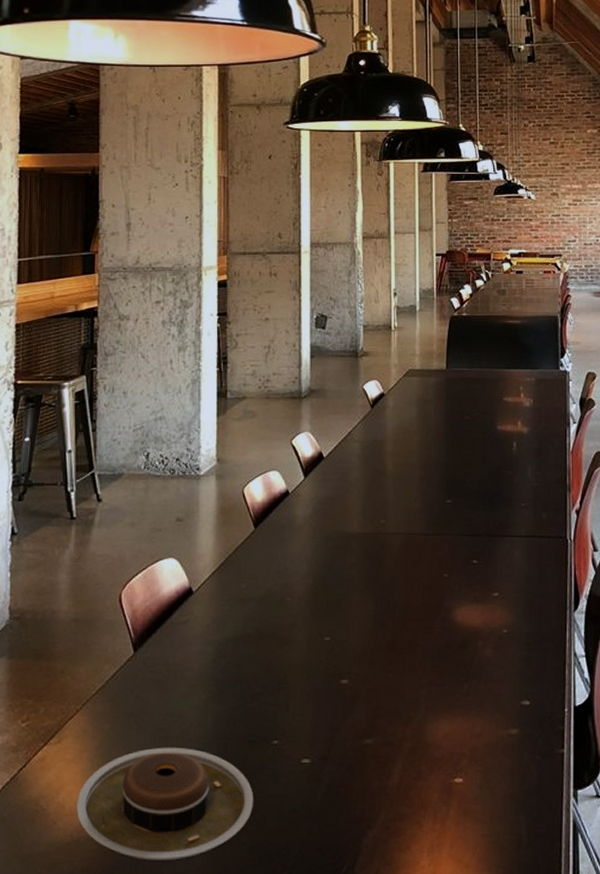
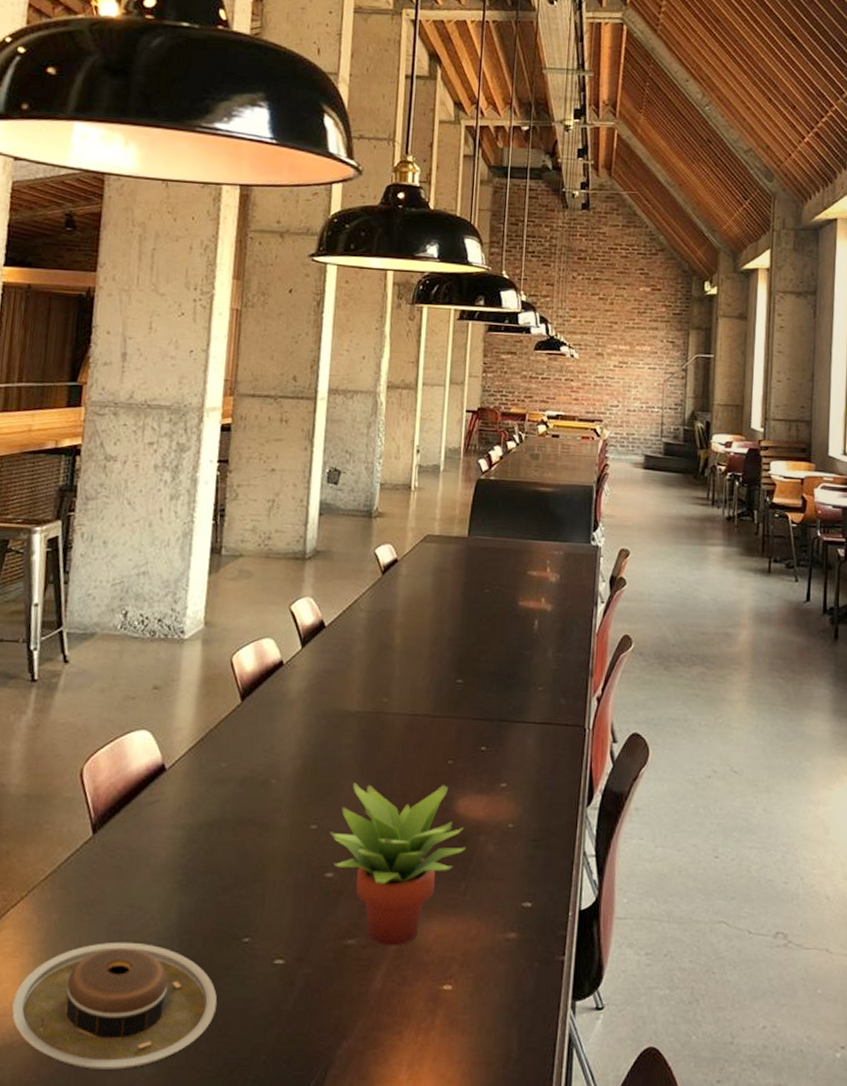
succulent plant: none [341,596,466,744] -> present [329,782,467,946]

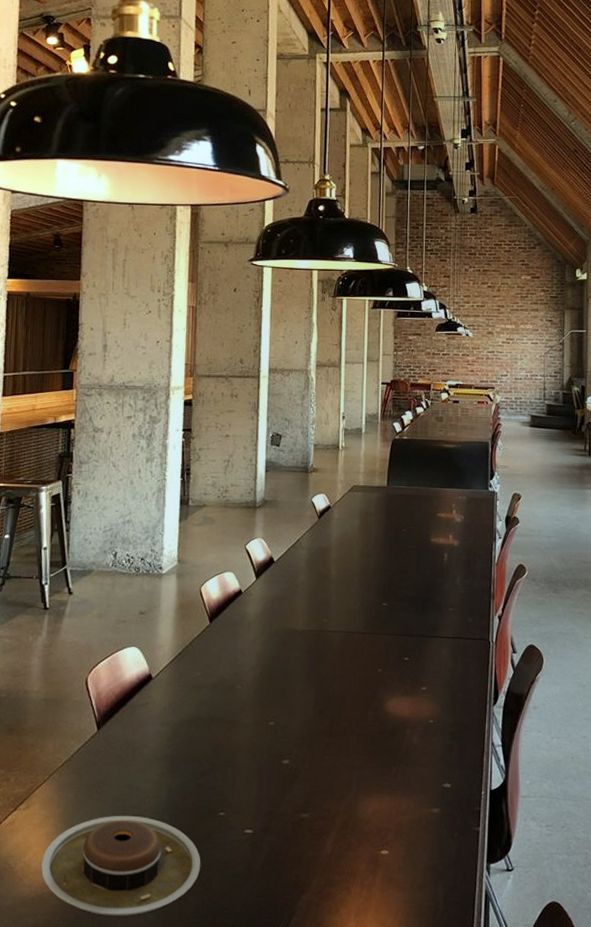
succulent plant: present [329,782,467,946] -> none [284,687,396,819]

